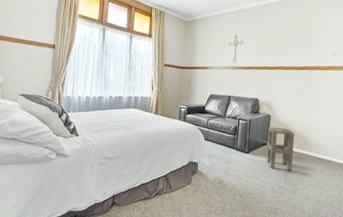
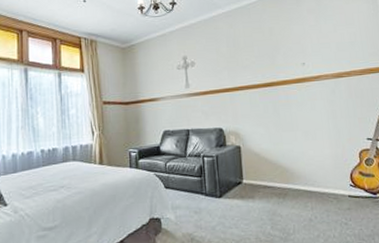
side table: present [266,126,295,171] -> none [240,160,278,213]

